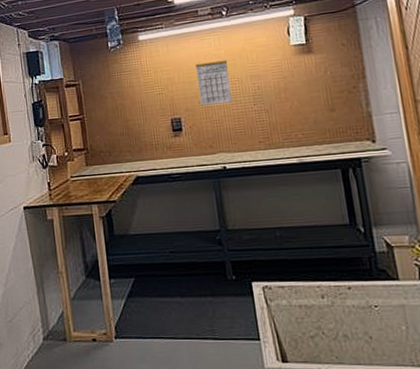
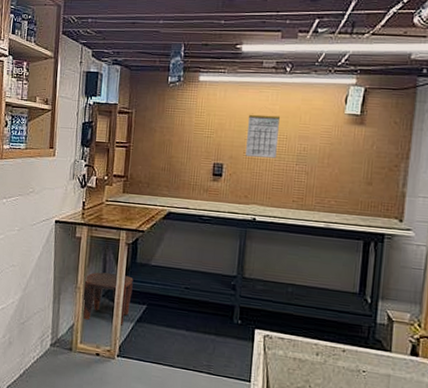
stool: none [64,250,118,306] -> present [82,272,133,326]

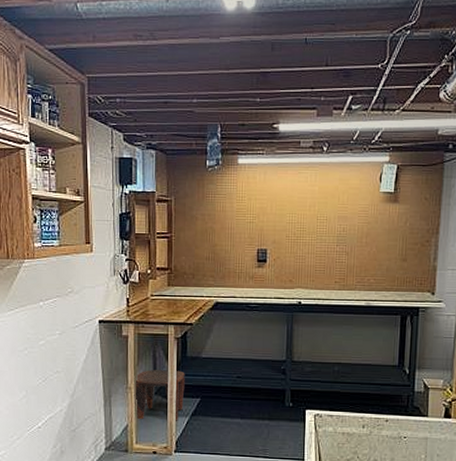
calendar: present [246,113,281,158] -> none [288,195,320,241]

